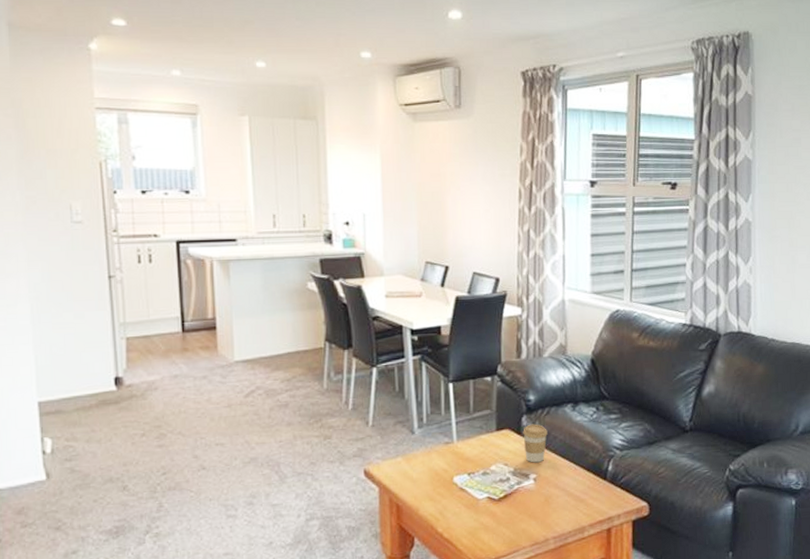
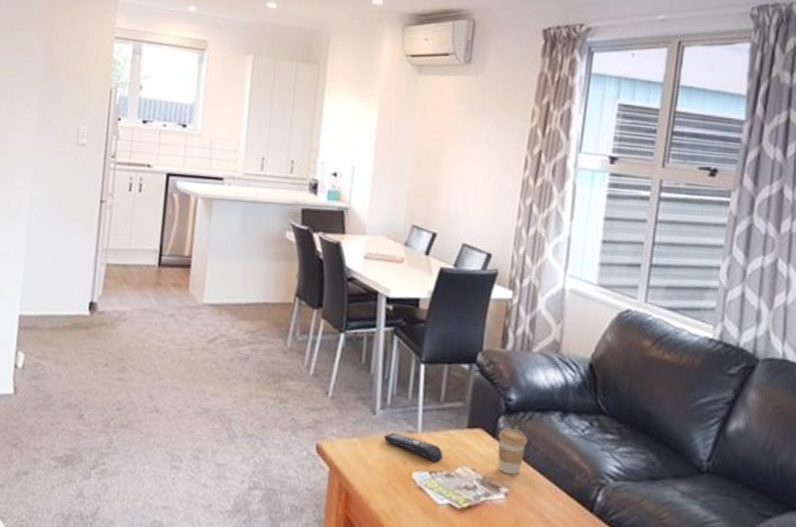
remote control: none [425,446,478,465] -> present [384,432,443,463]

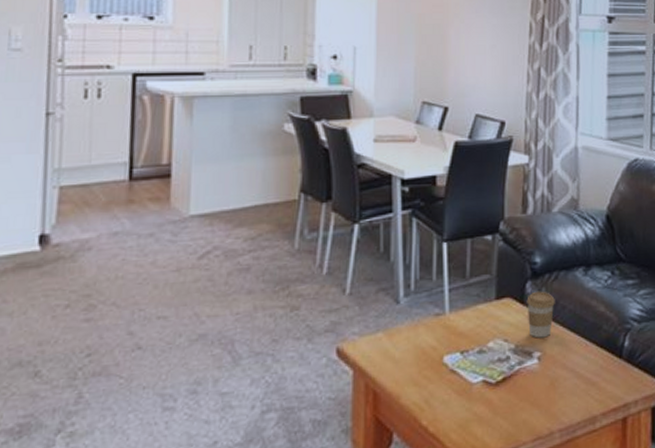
remote control: present [384,432,443,463] -> none [410,318,474,342]

